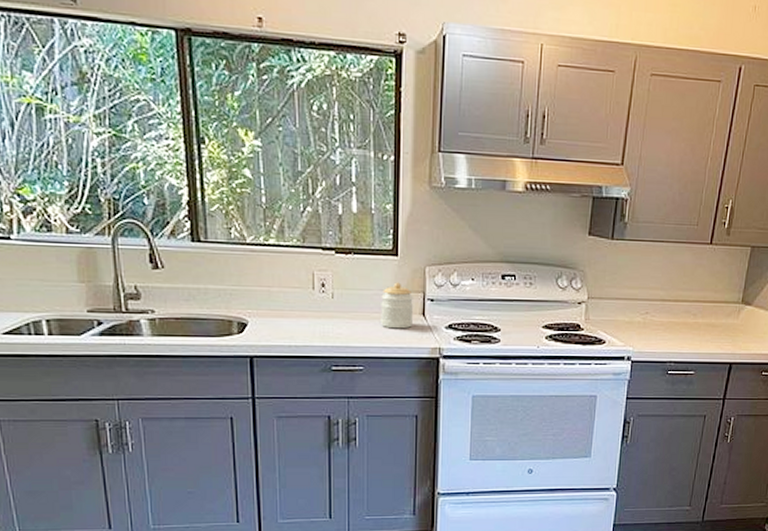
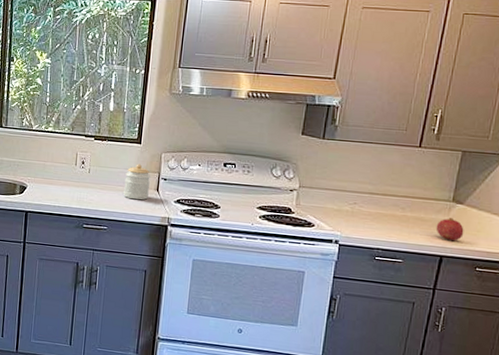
fruit: none [726,321,752,345] -> present [436,218,464,241]

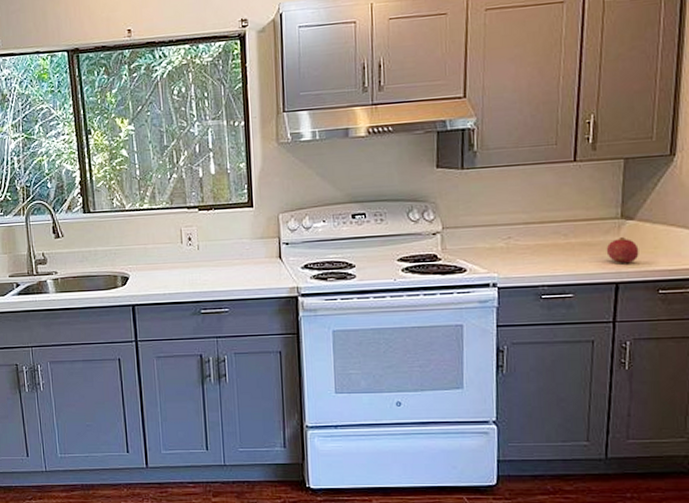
jar: present [123,164,151,200] -> none [240,230,271,273]

